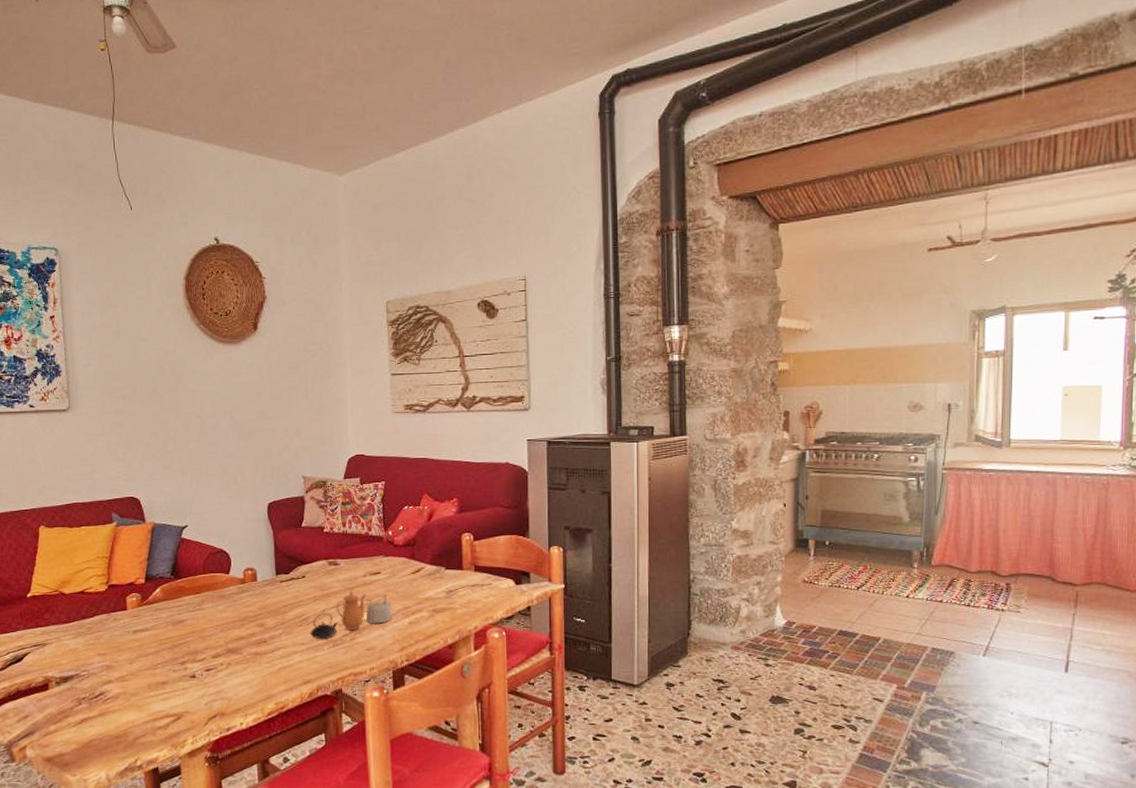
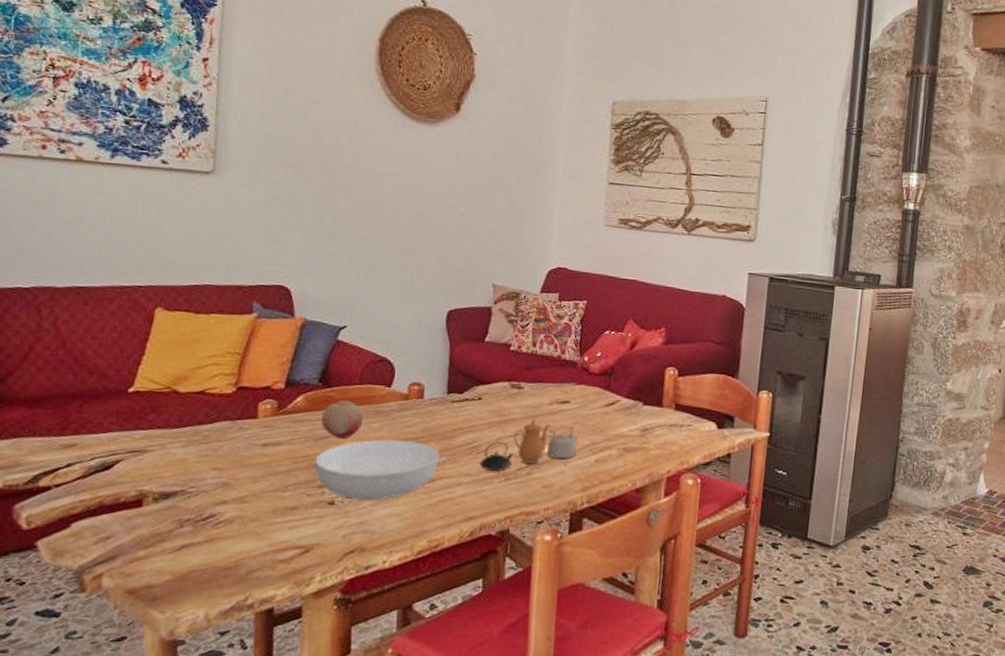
fruit: none [176,588,210,622] -> present [321,399,364,439]
serving bowl: none [176,619,276,673] -> present [314,439,439,501]

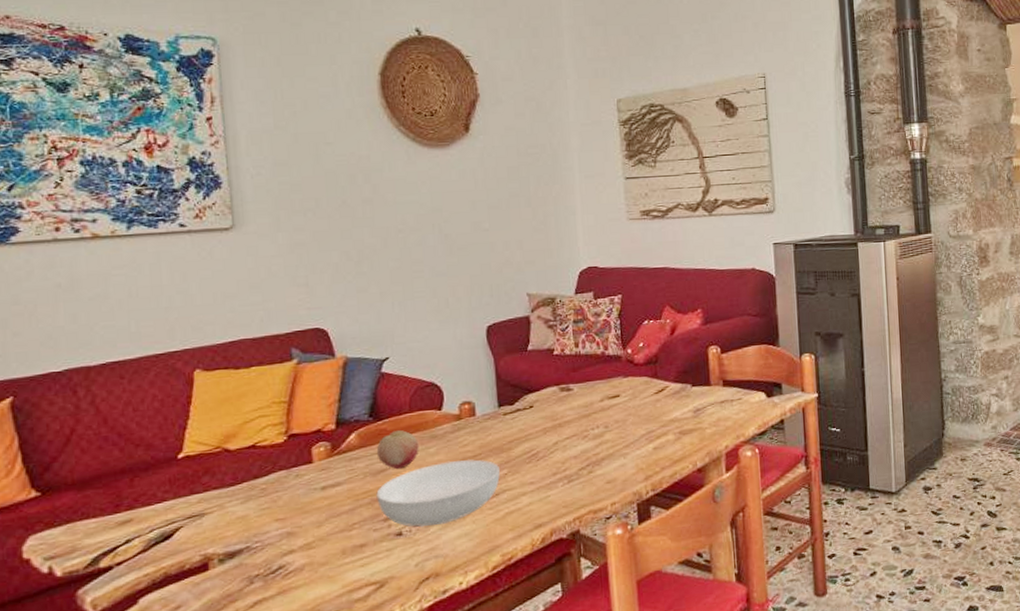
teapot: present [479,419,580,472] -> none [541,418,635,476]

